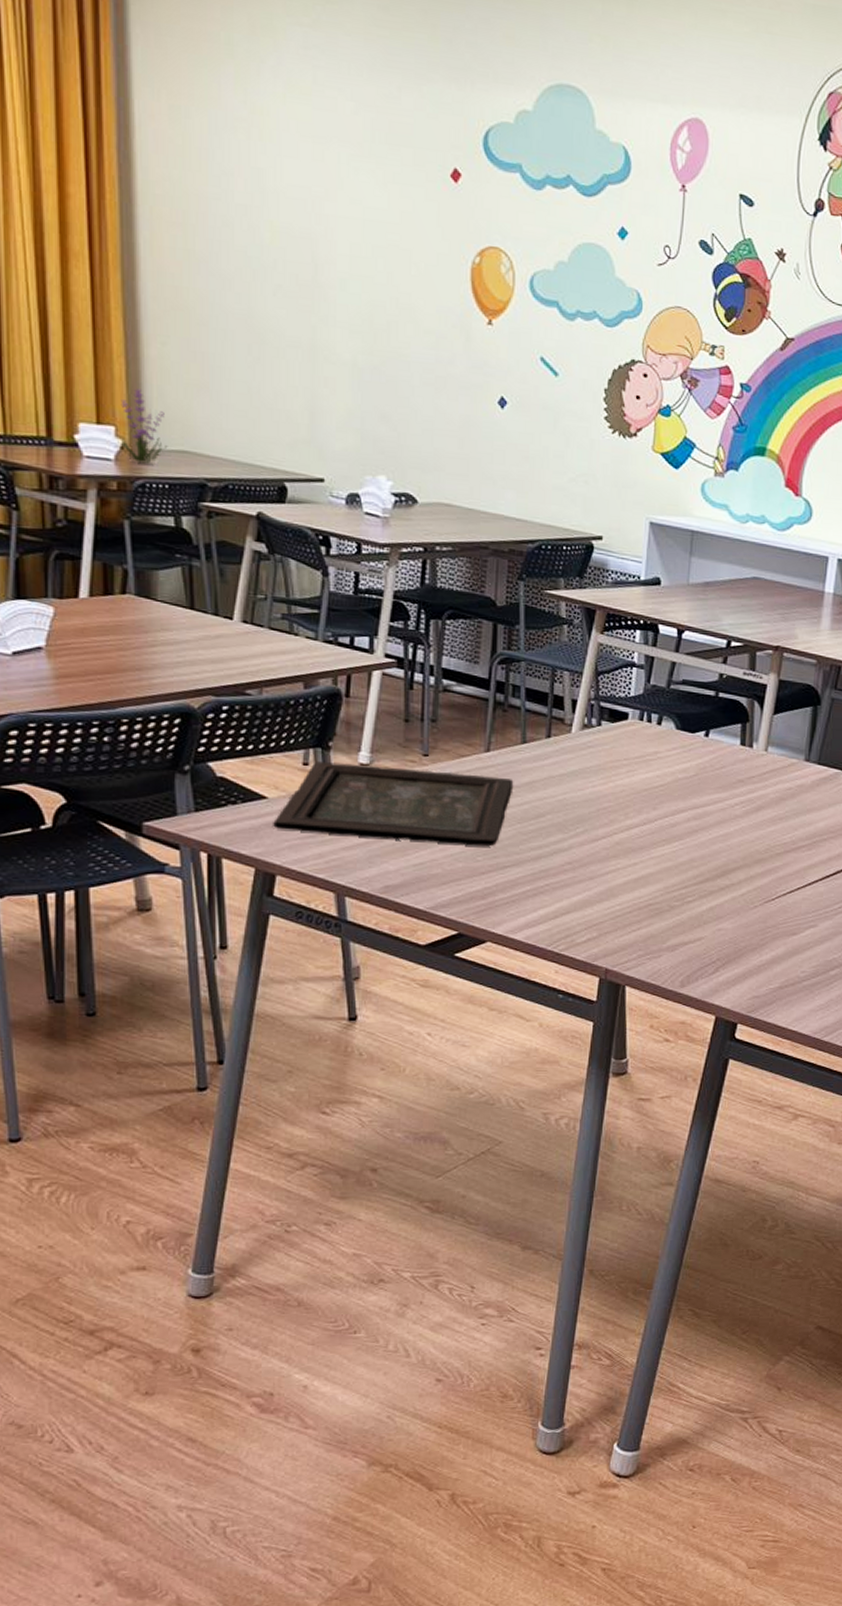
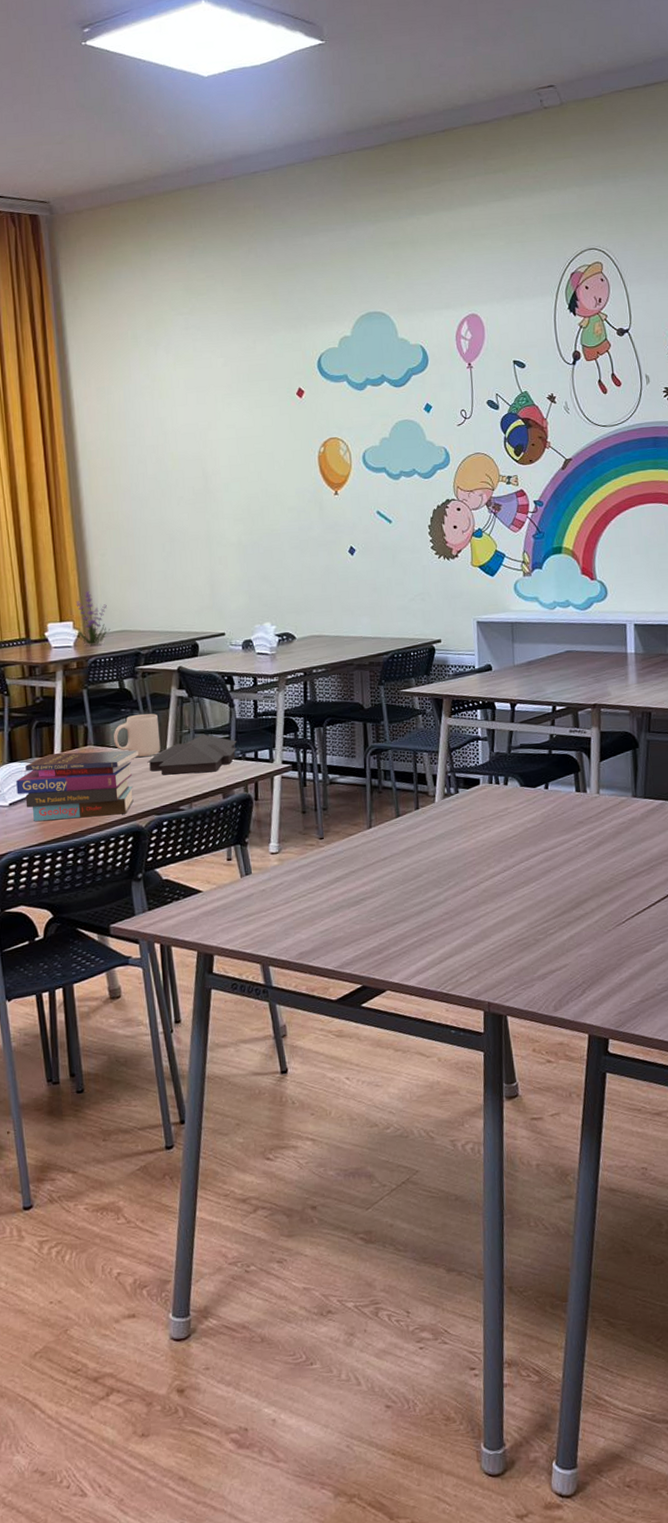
books: none [23,597,195,689] -> present [16,750,138,822]
cup: none [163,564,226,621] -> present [114,713,161,758]
papers: none [206,604,328,654] -> present [147,734,237,776]
tray: present [273,760,514,846] -> none [208,848,394,916]

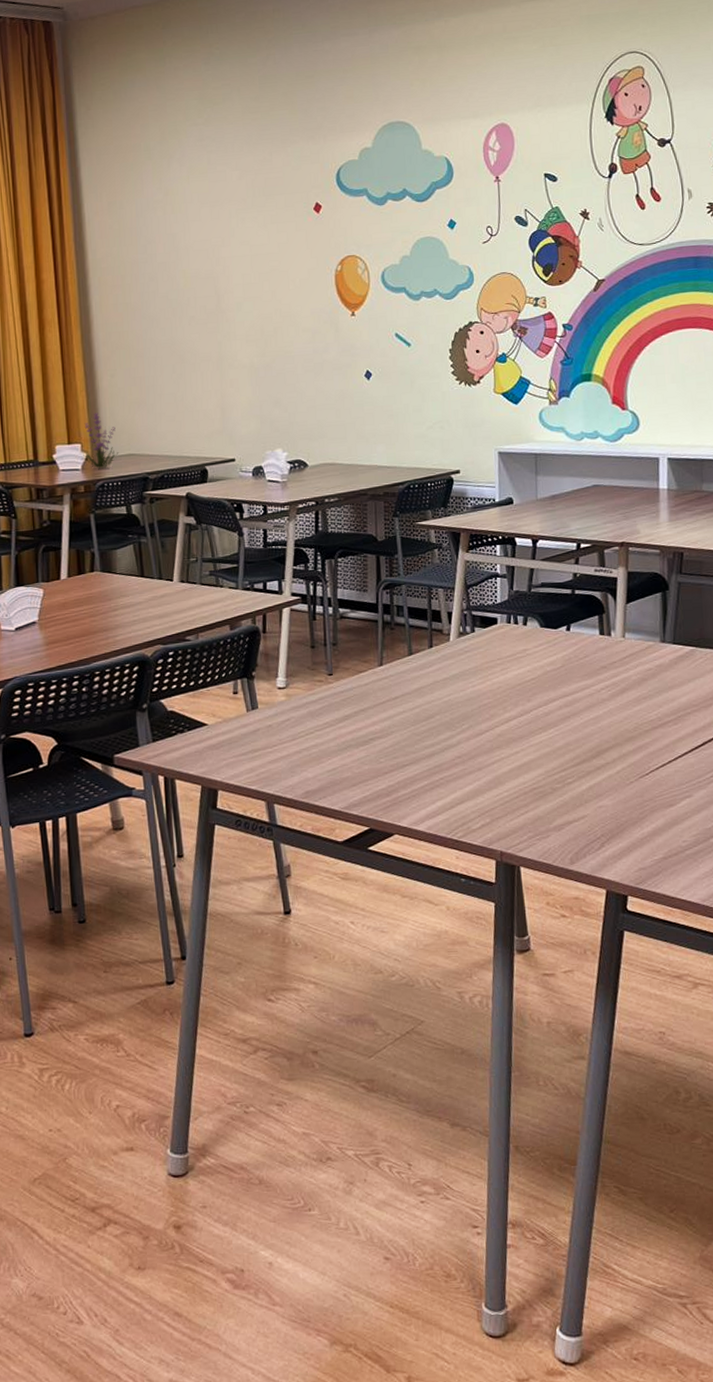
books: present [16,750,138,822] -> none [22,577,145,648]
cup: present [114,713,161,758] -> none [120,540,168,585]
papers: present [147,734,237,776] -> none [154,563,246,604]

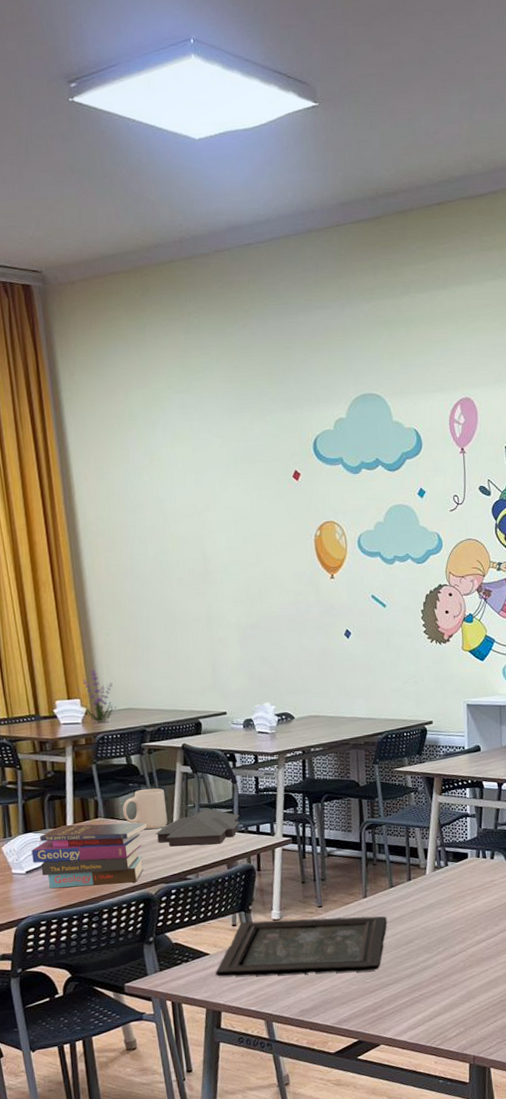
books: none [22,577,145,648] -> present [31,822,147,889]
cup: none [120,540,168,585] -> present [122,788,168,830]
papers: none [154,563,246,604] -> present [155,808,240,847]
tray: none [213,687,406,751] -> present [215,916,388,977]

